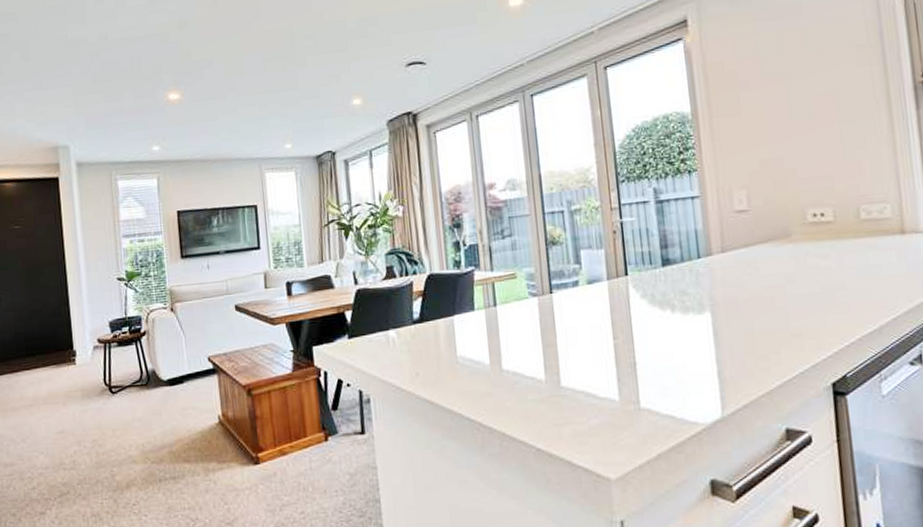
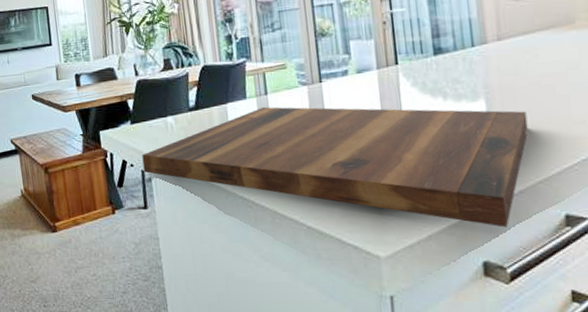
cutting board: none [360,319,751,444] -> present [142,107,528,228]

